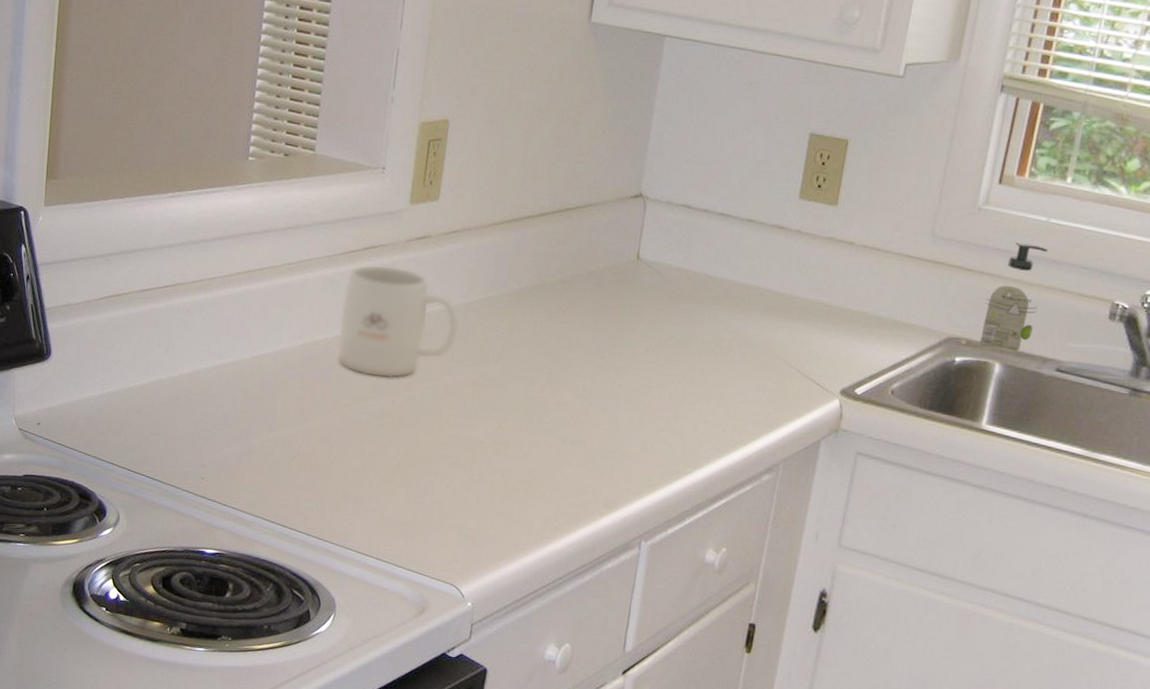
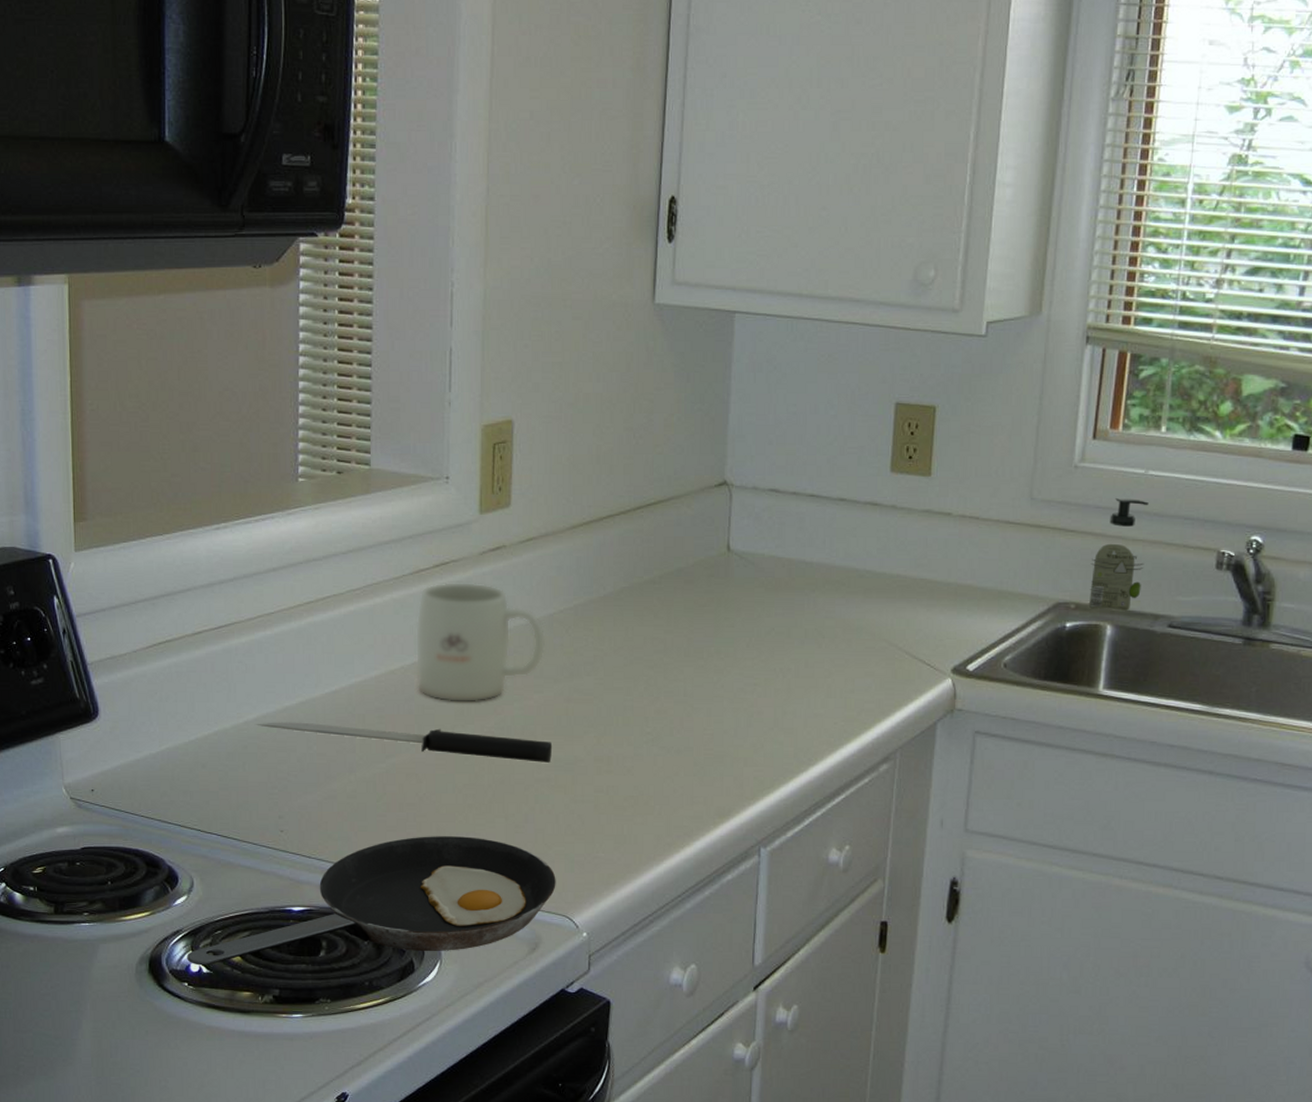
frying pan: none [107,496,448,606] -> present [187,836,556,966]
kitchen knife: none [189,377,457,441] -> present [255,722,553,763]

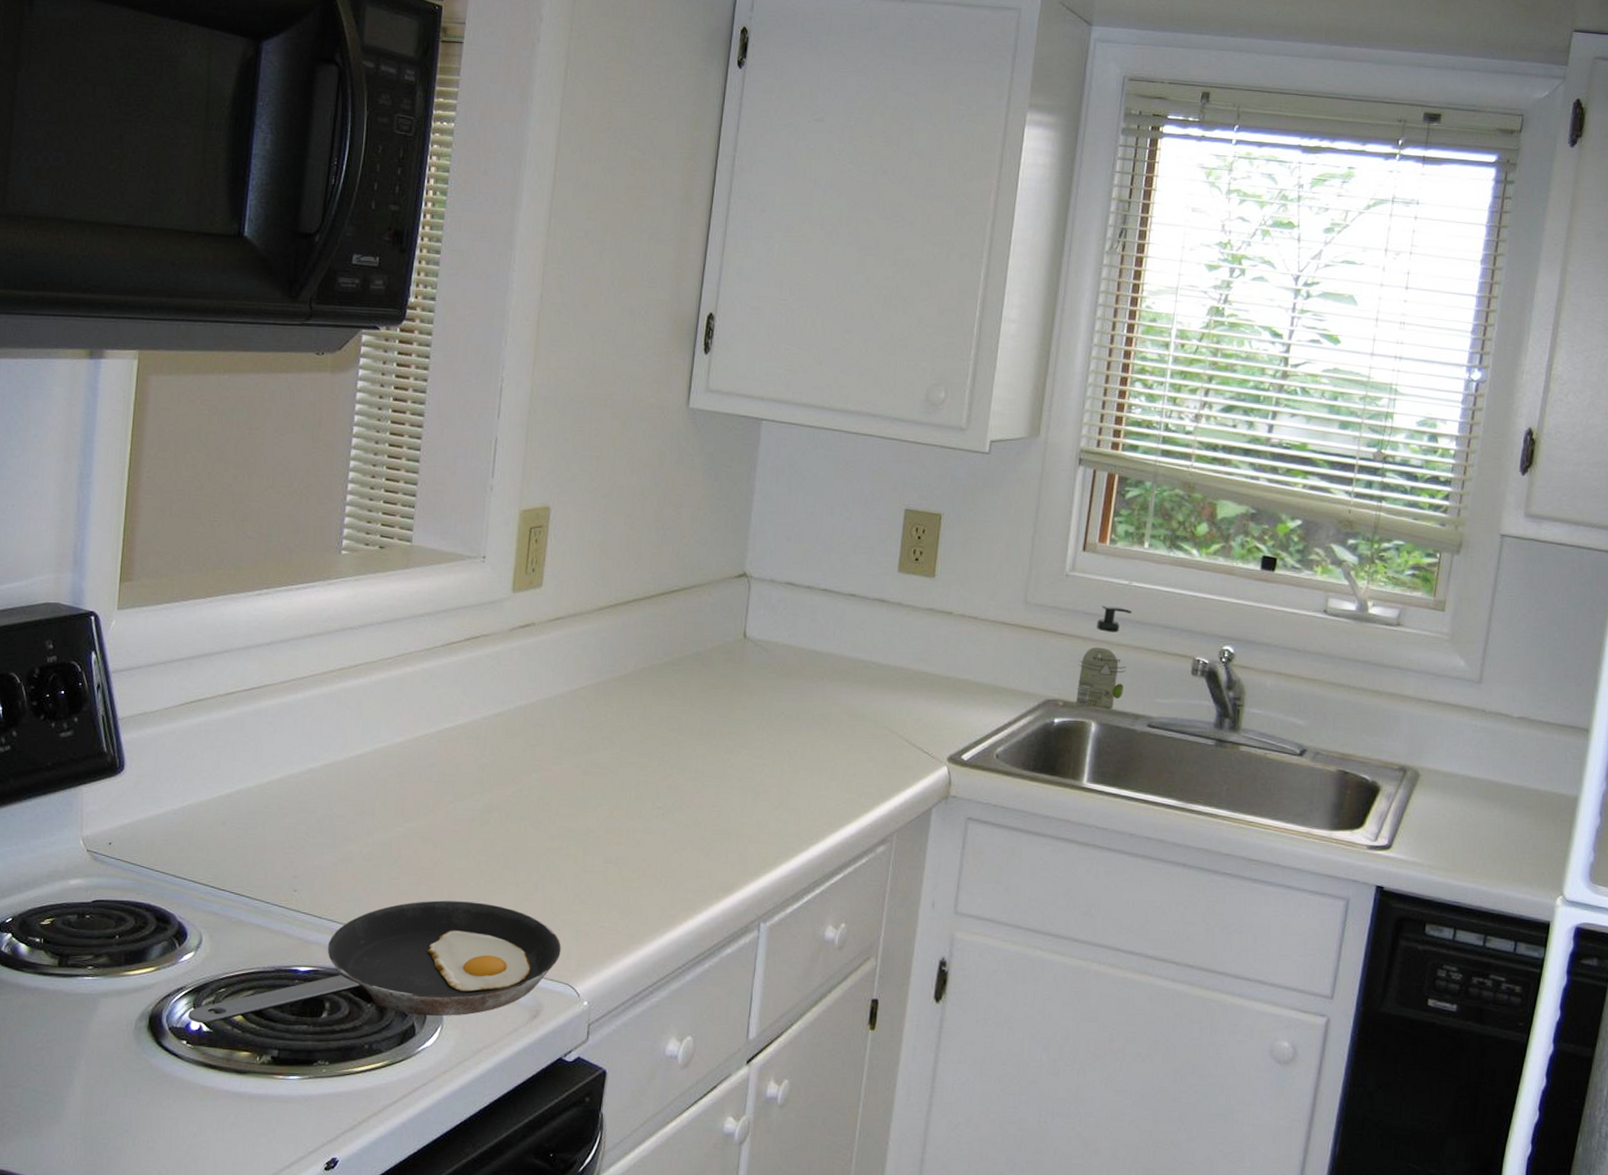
kitchen knife: present [255,722,553,763] -> none [279,783,567,833]
mug: present [415,581,546,703] -> none [439,655,567,772]

